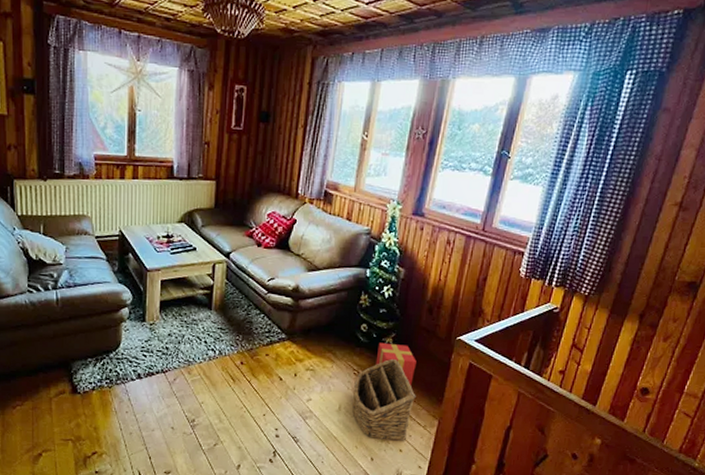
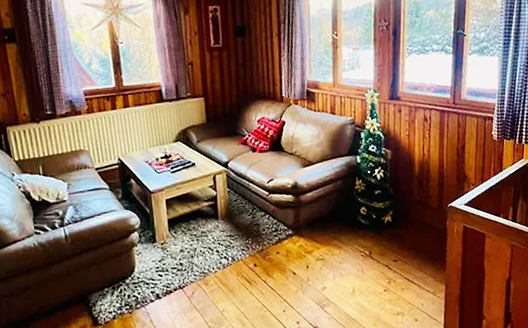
basket: present [352,358,416,441] -> none [363,234,421,314]
gift box: present [375,342,416,386] -> none [379,220,417,257]

